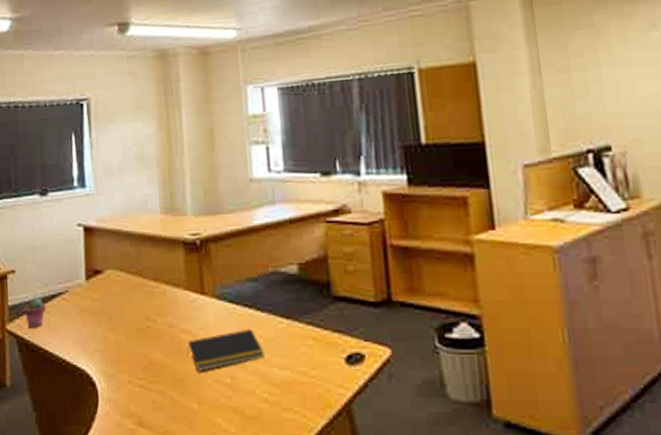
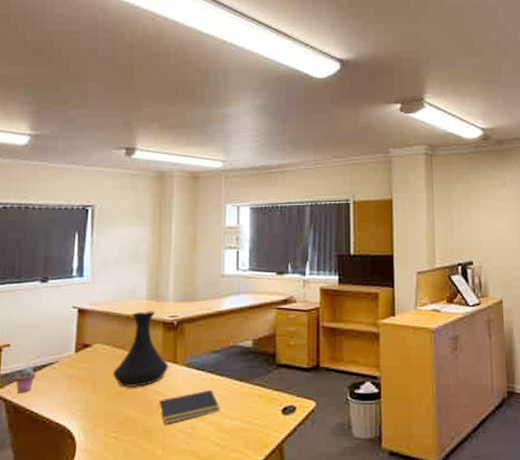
vase: none [131,227,196,325] -> present [113,311,169,388]

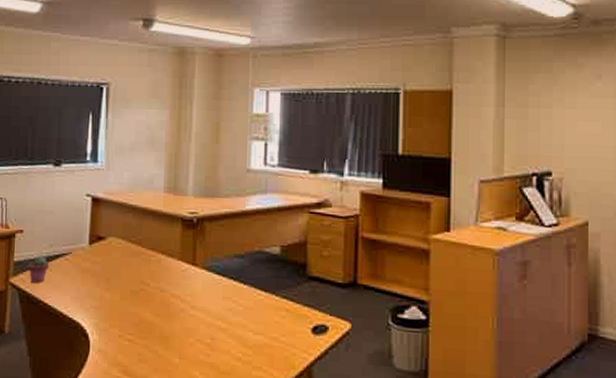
vase: present [113,311,169,388] -> none [128,205,188,289]
notepad: present [158,389,220,424] -> none [175,297,243,331]

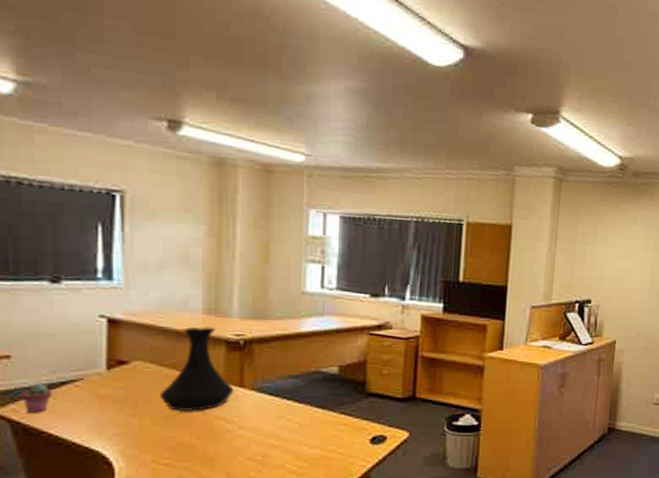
vase: none [128,205,188,289] -> present [160,327,234,412]

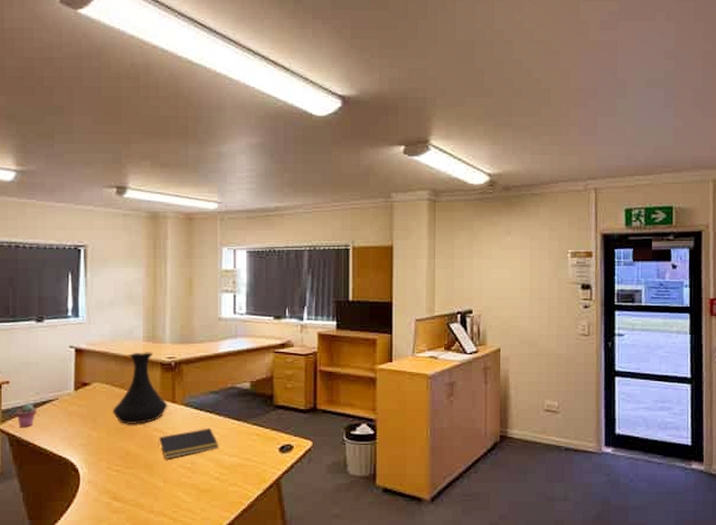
notepad: none [220,416,298,451] -> present [158,428,219,459]

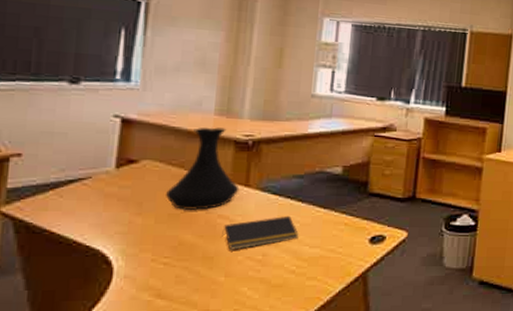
potted succulent: present [16,403,37,428] -> none [28,181,60,211]

